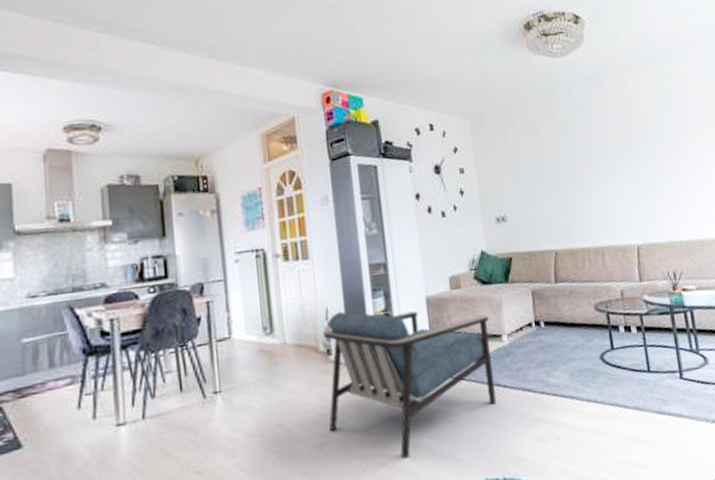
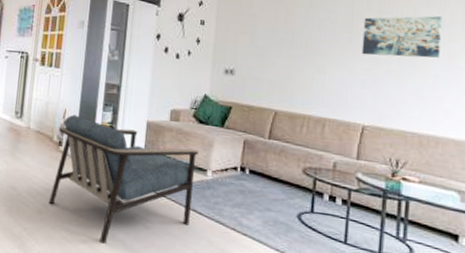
wall art: none [615,122,686,173] -> present [361,16,442,58]

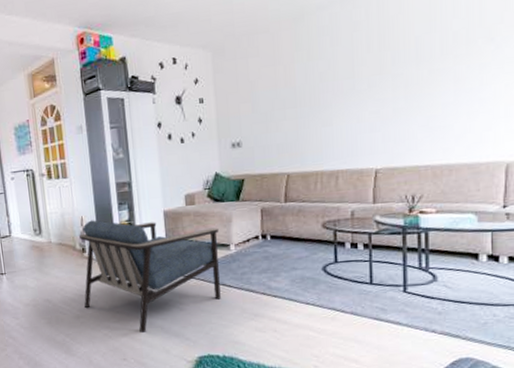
wall art: present [361,16,442,58] -> none [365,41,446,98]

